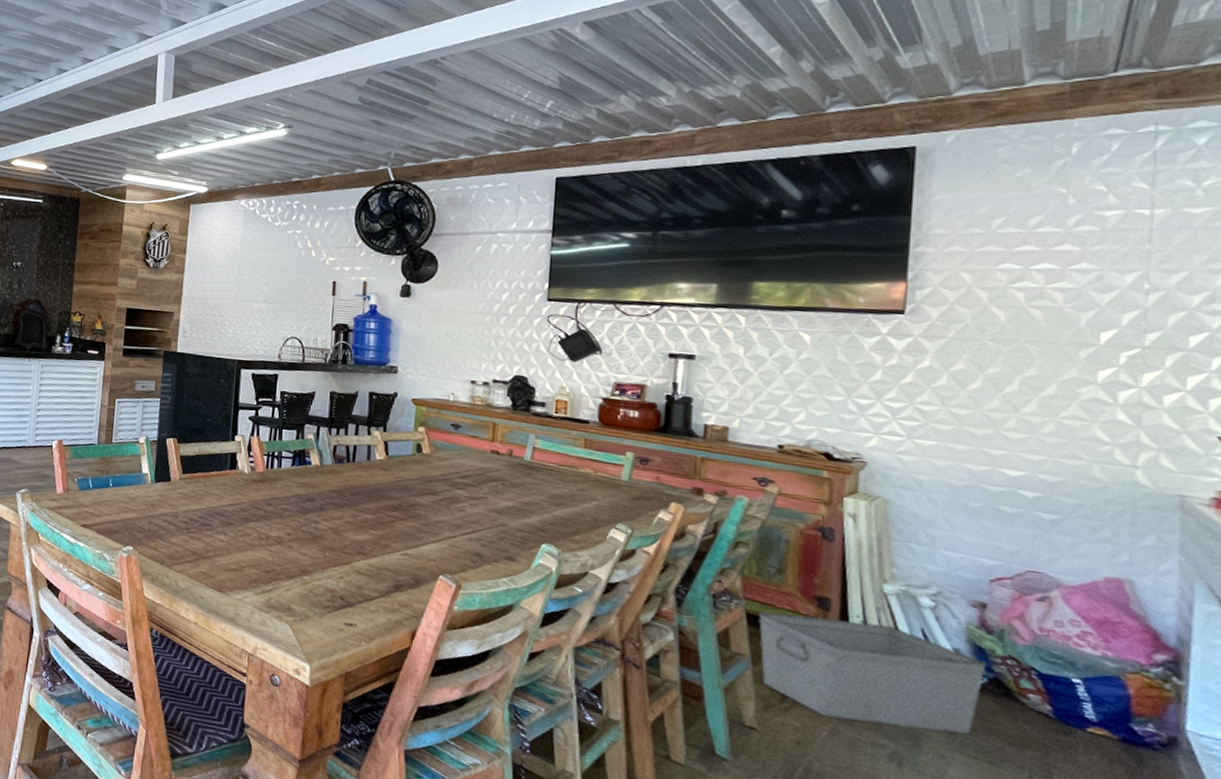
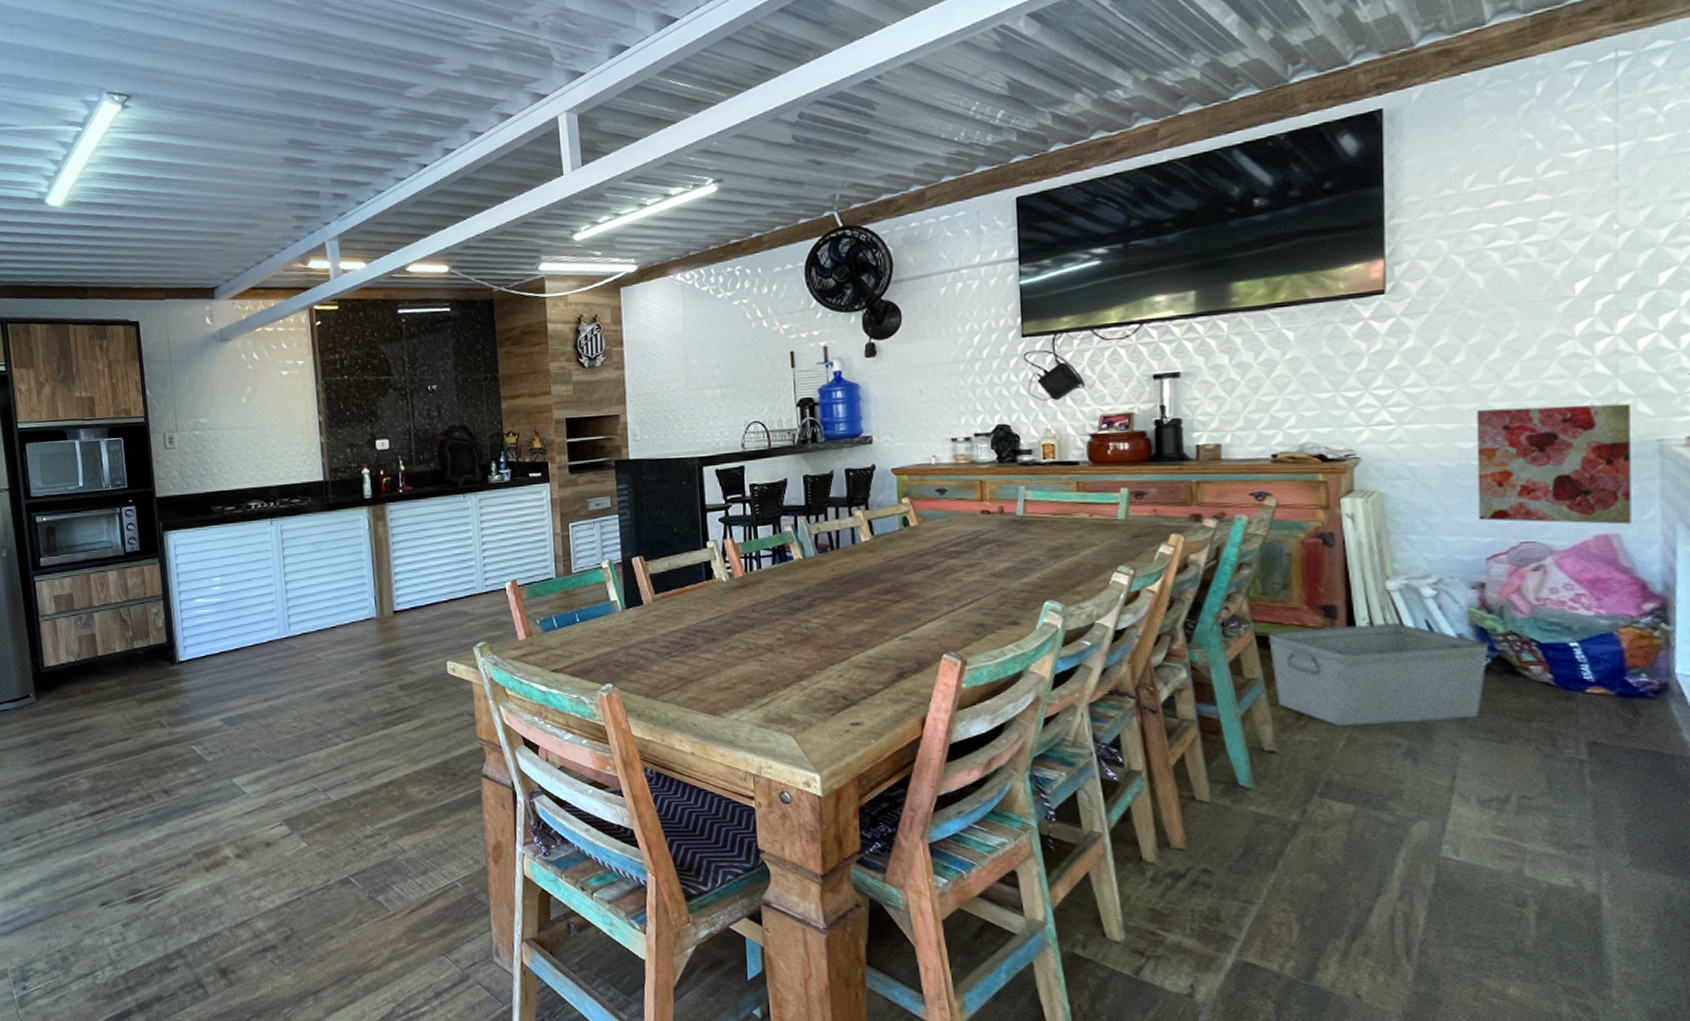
wall art: none [983,436,1153,573] -> present [1476,403,1632,525]

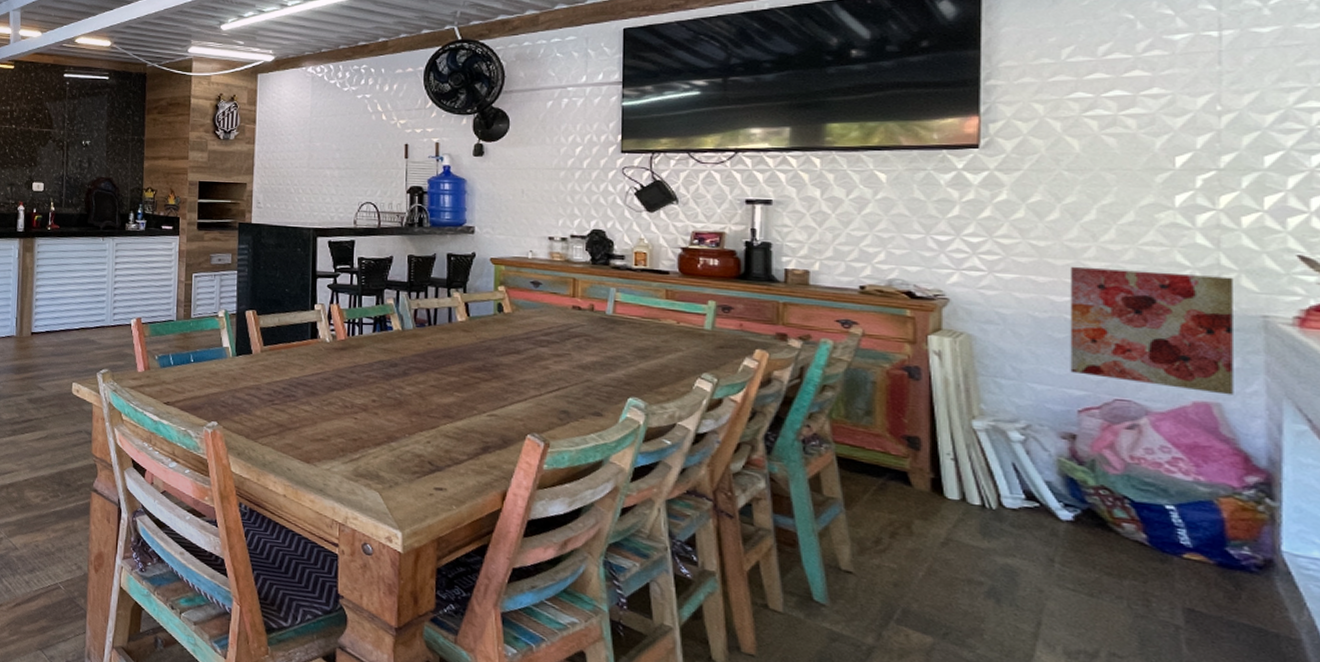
storage bin: present [1268,623,1490,727] -> none [849,454,1080,567]

